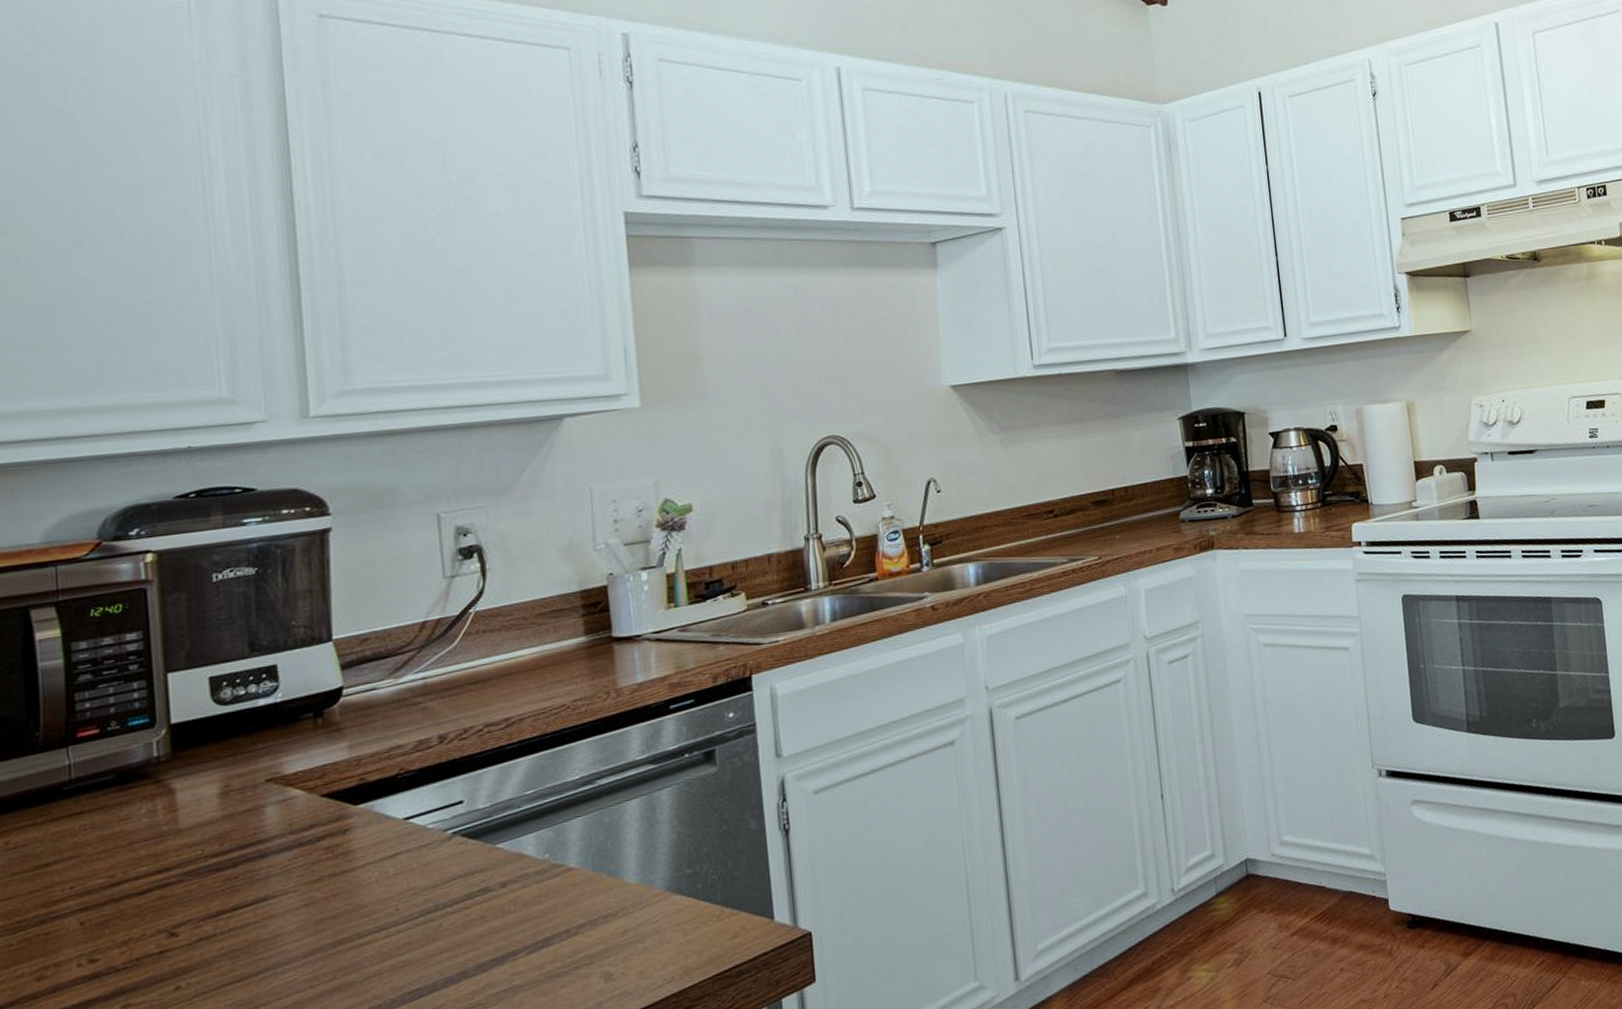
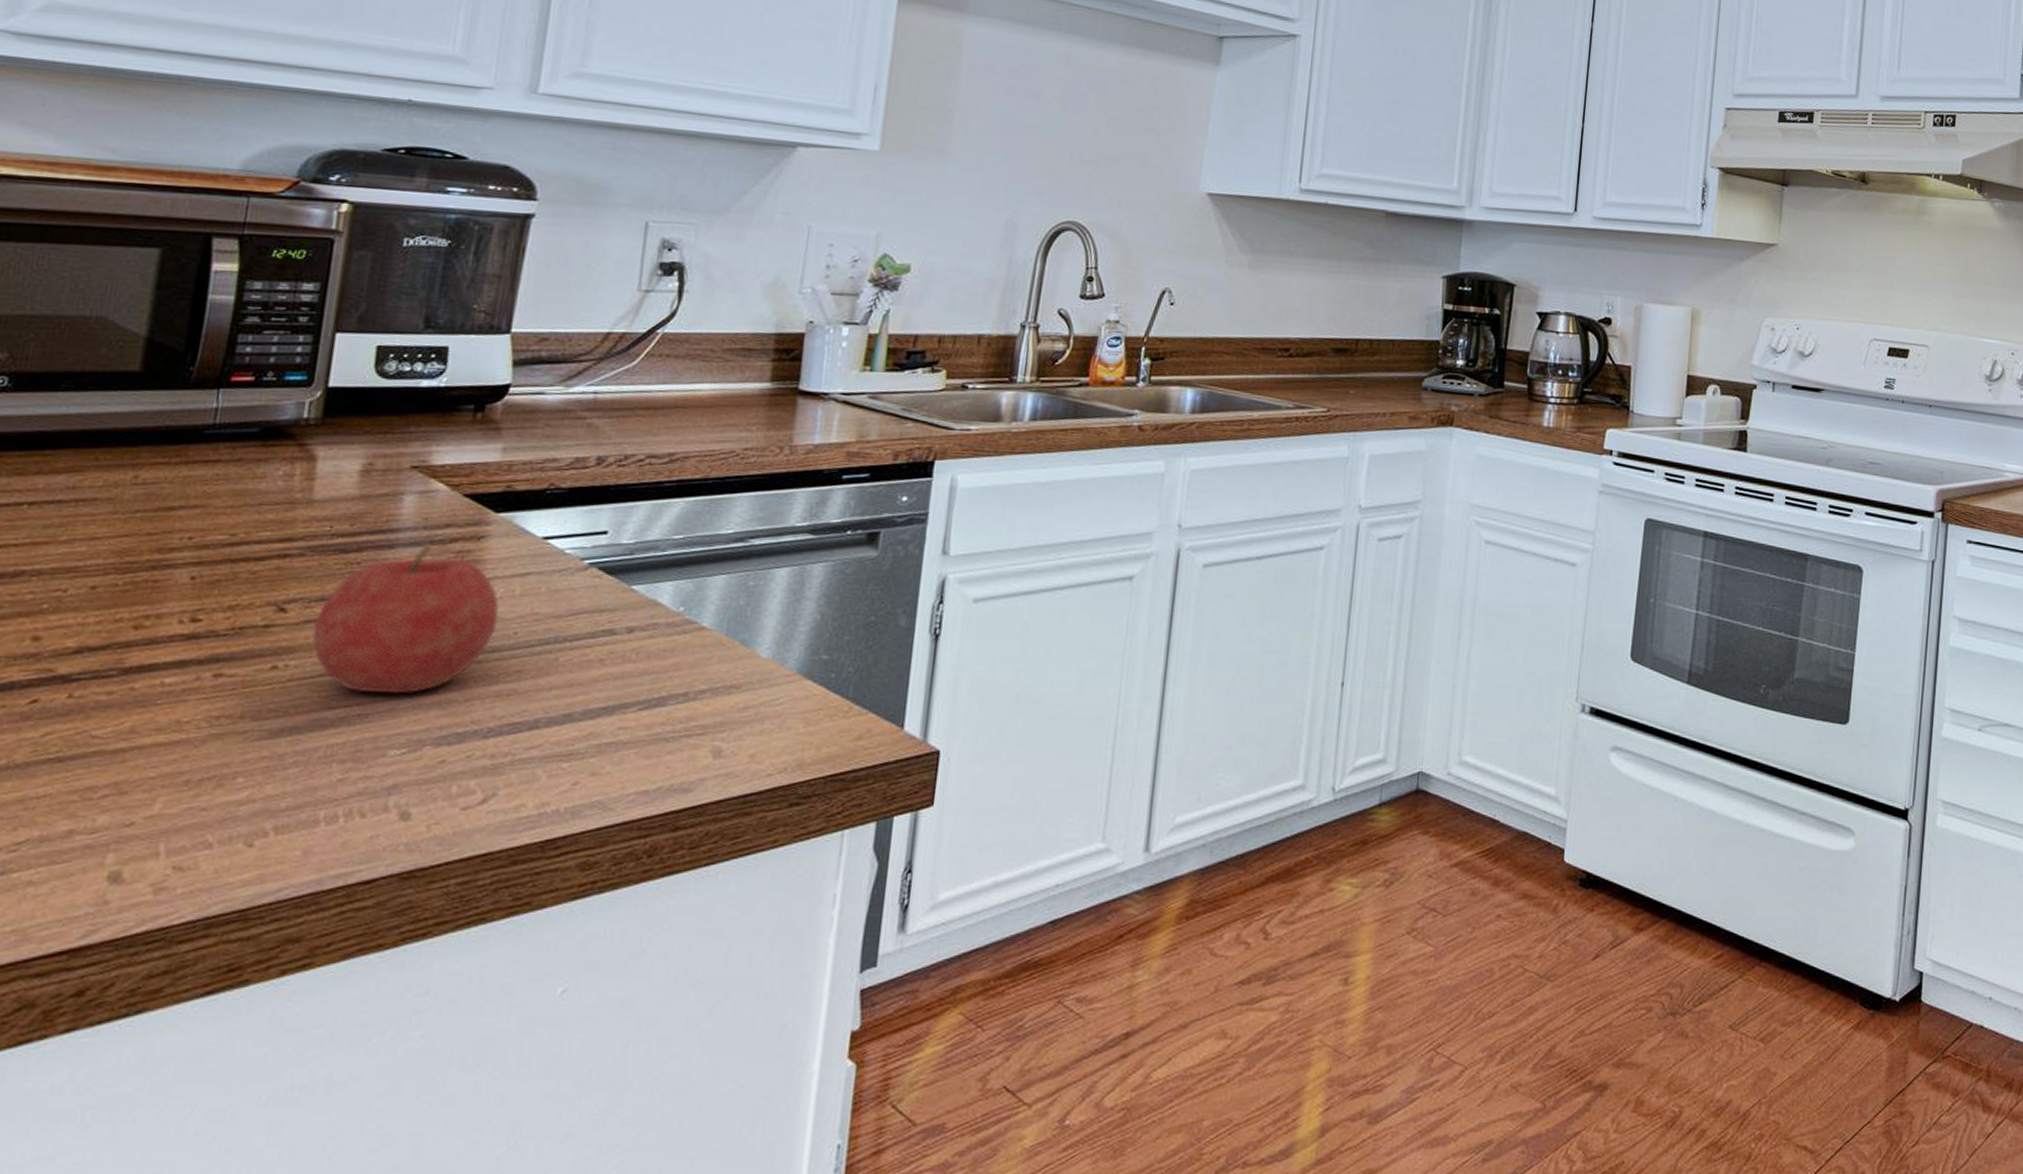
fruit: none [206,846,379,994] -> present [312,544,499,694]

